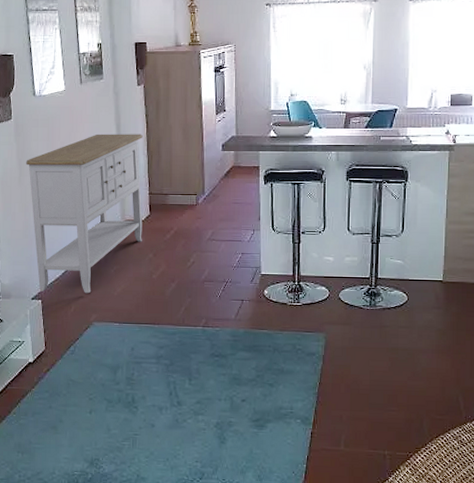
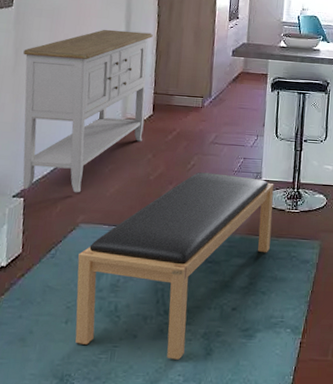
bench: none [95,269,275,447] -> present [75,172,274,360]

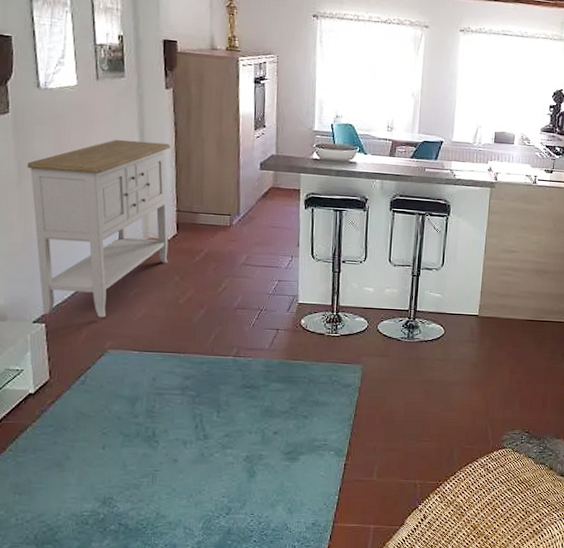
bench: present [75,172,274,360] -> none [110,295,312,482]

